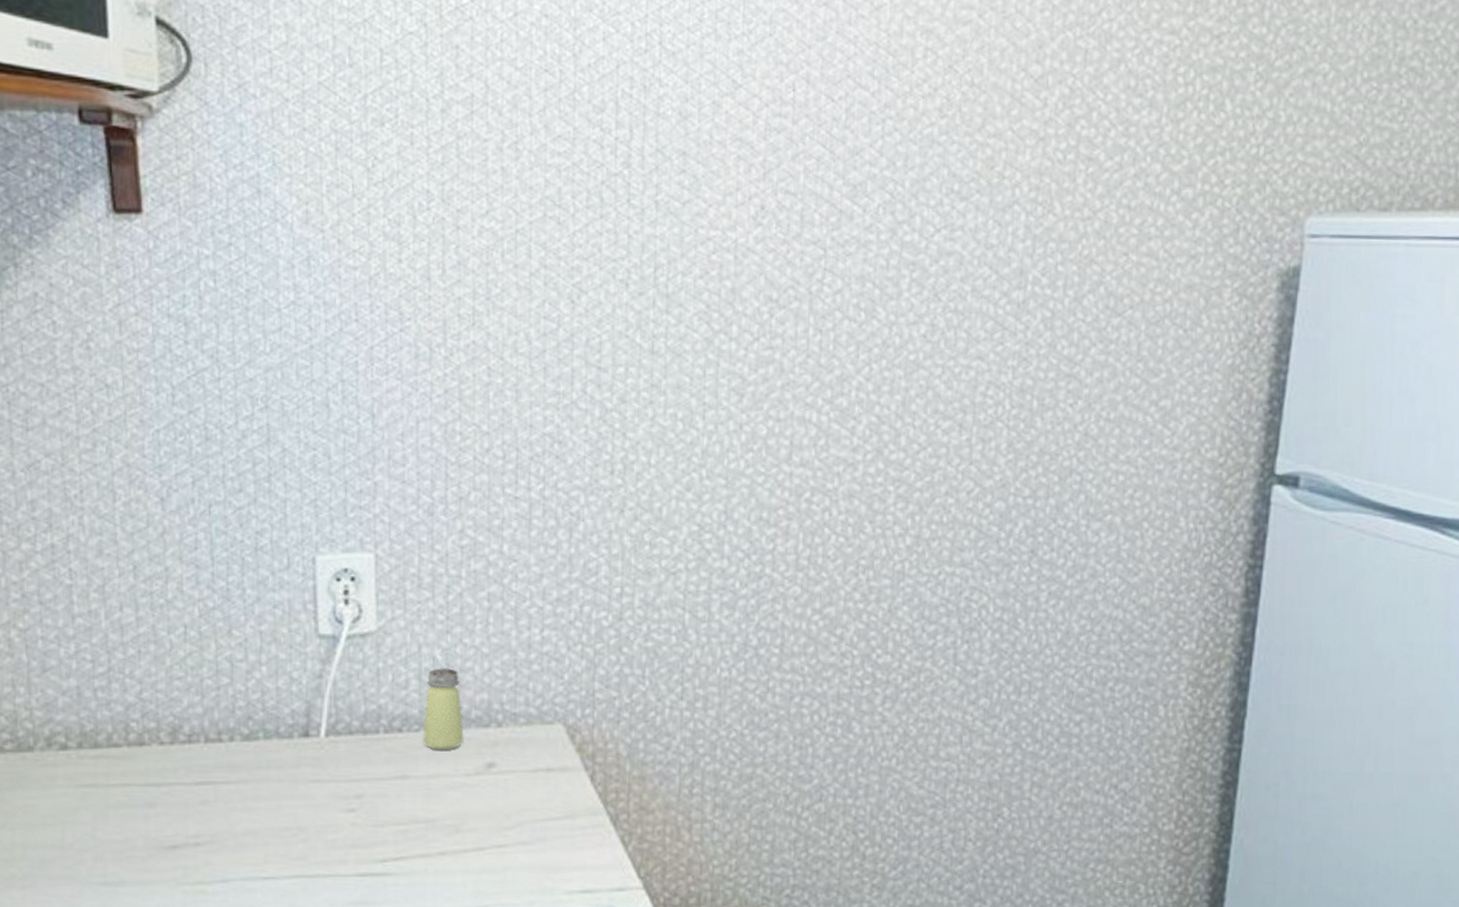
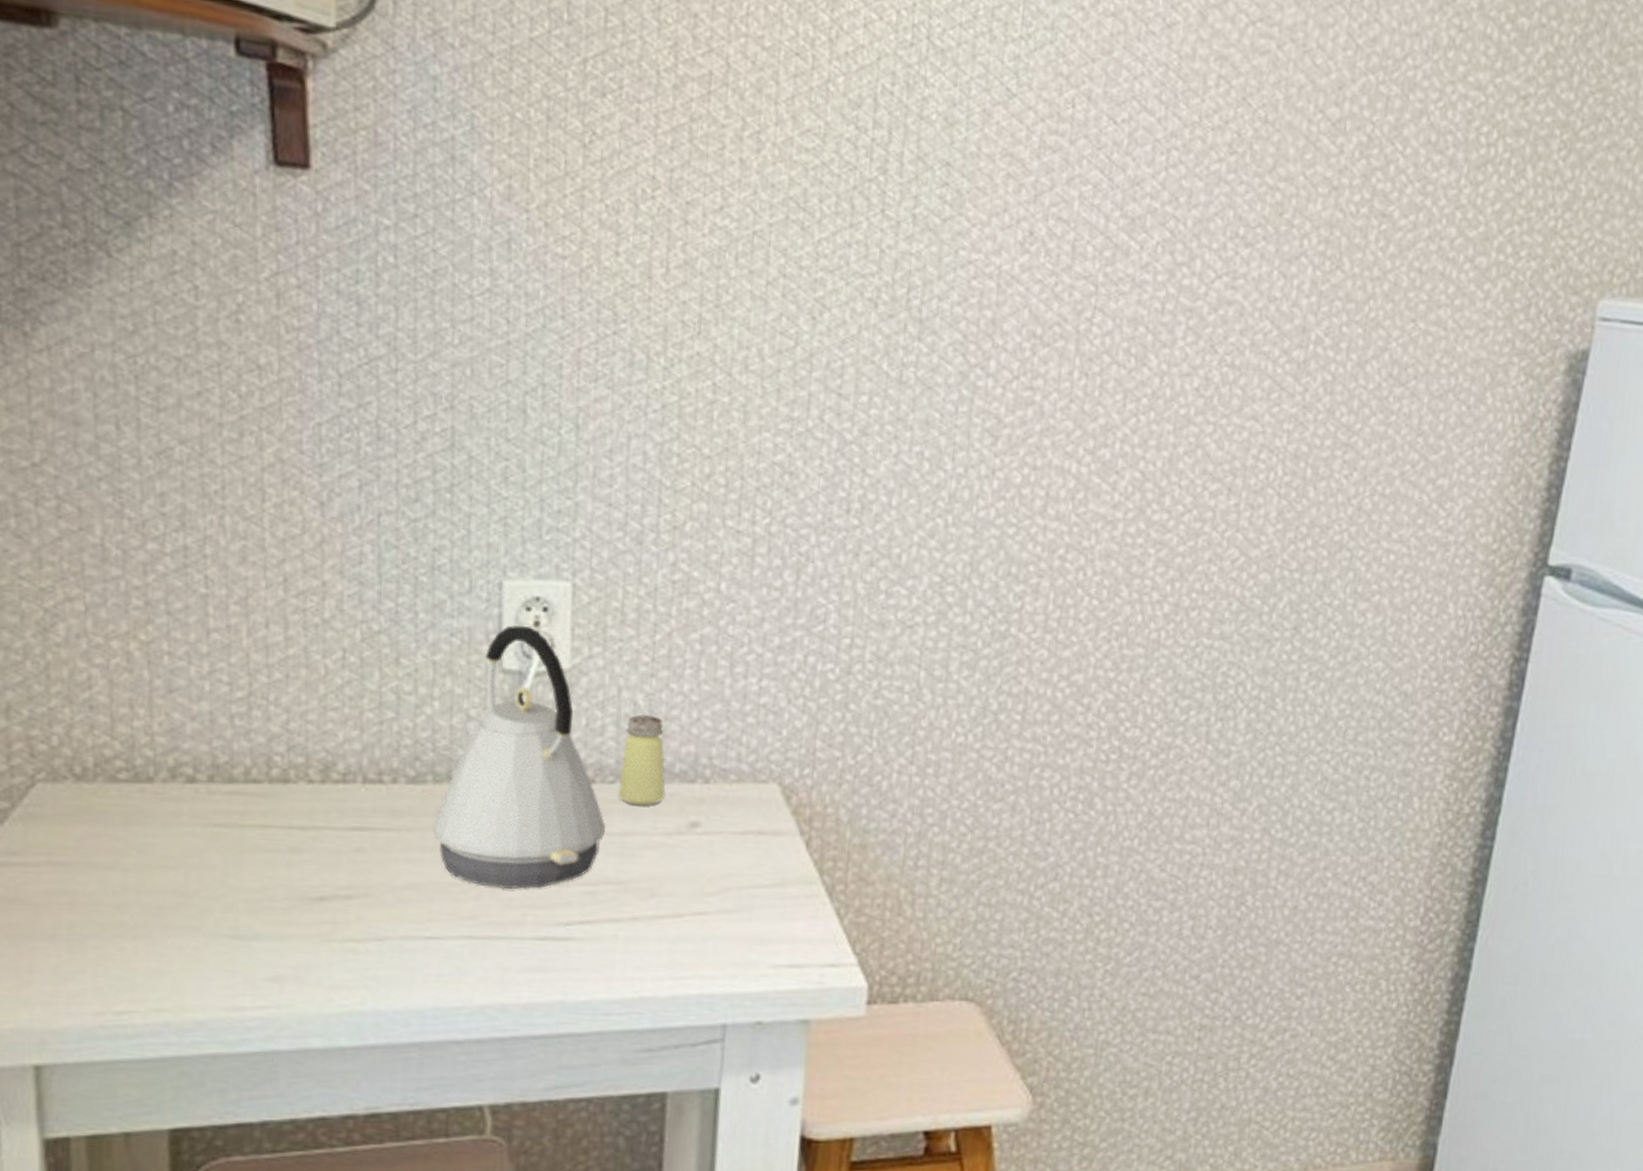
kettle: none [265,594,414,832] -> present [432,624,606,889]

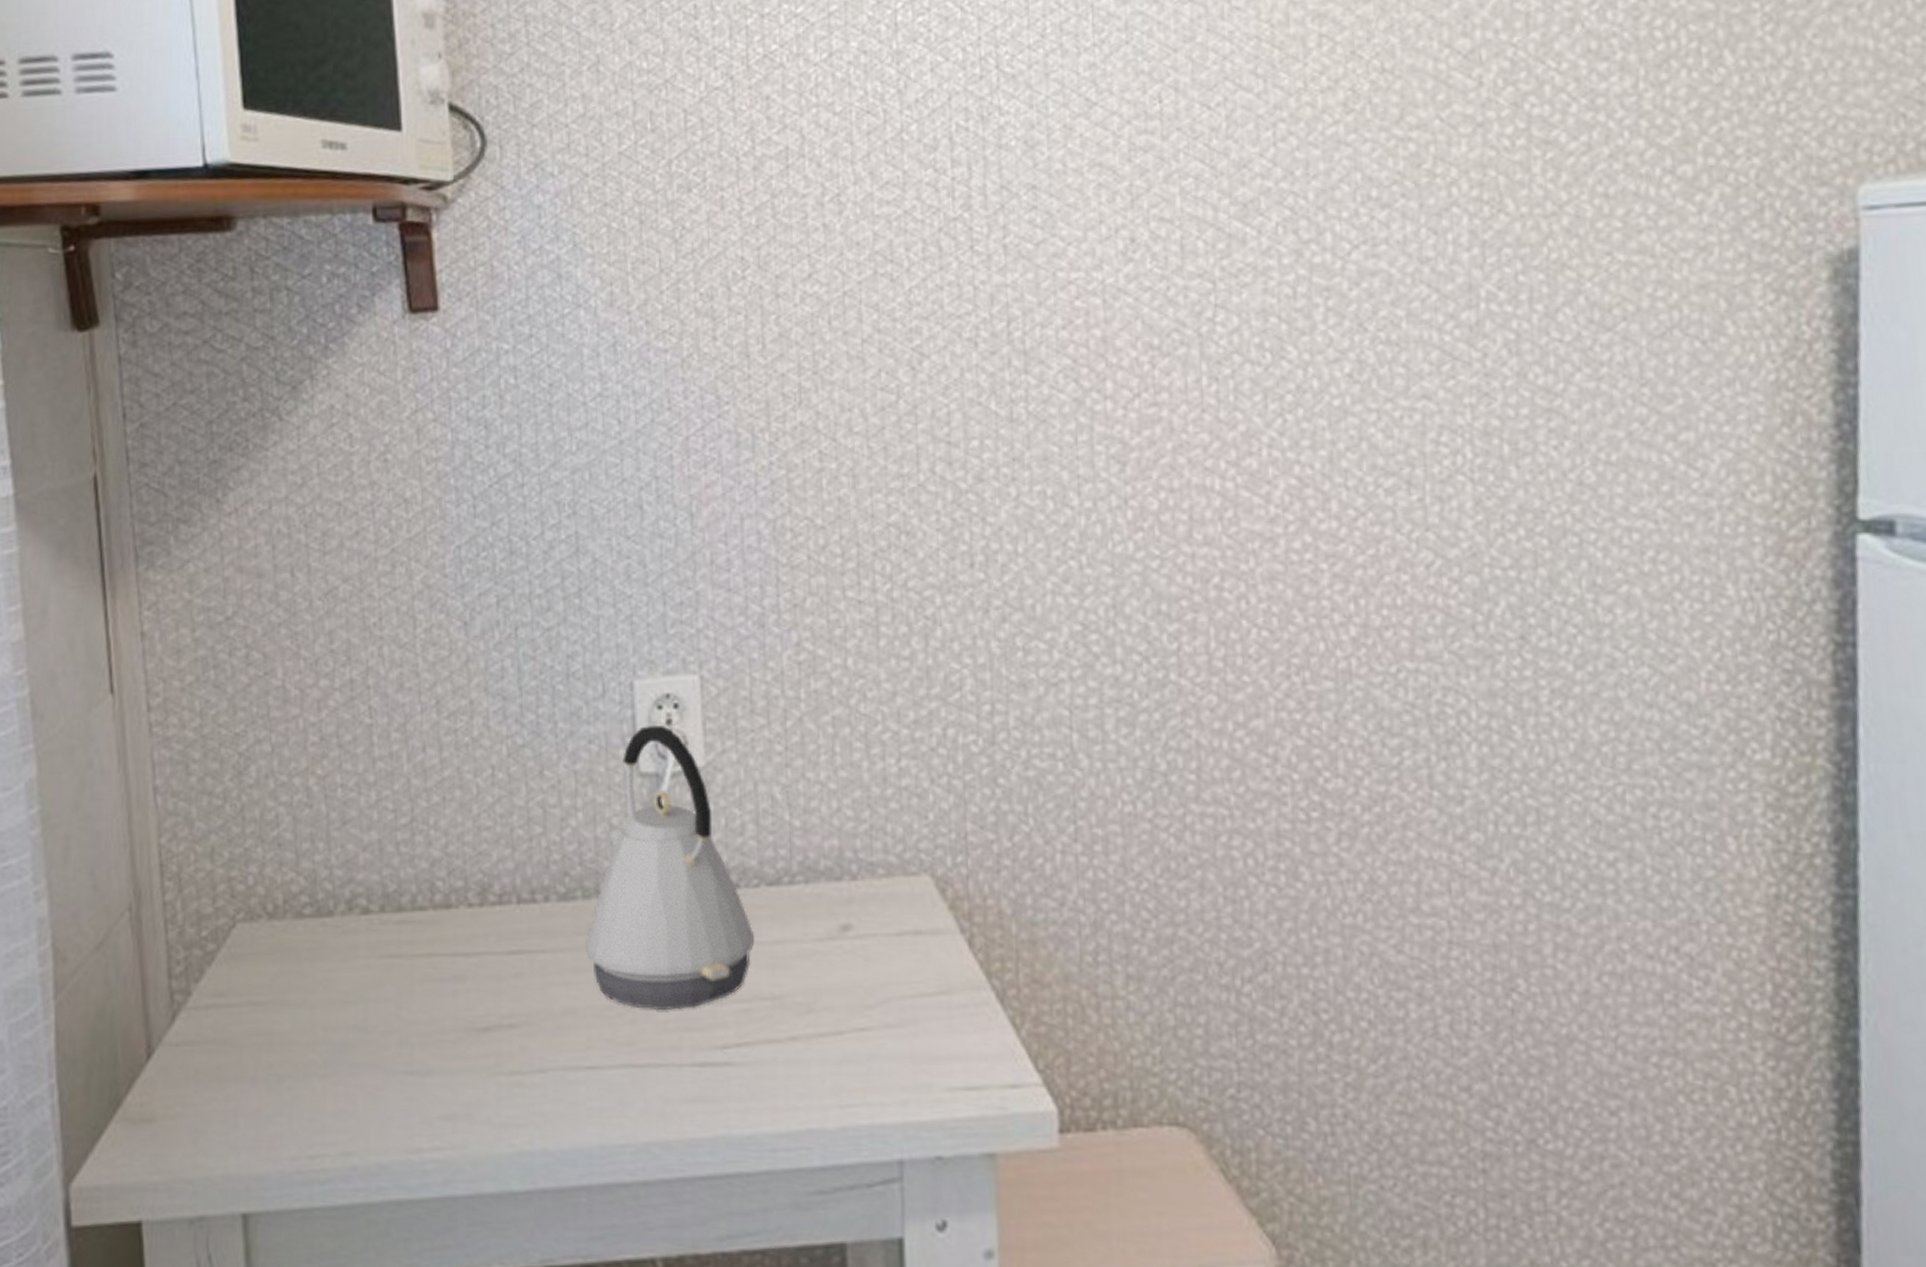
saltshaker: present [618,715,666,806] -> none [764,809,813,910]

